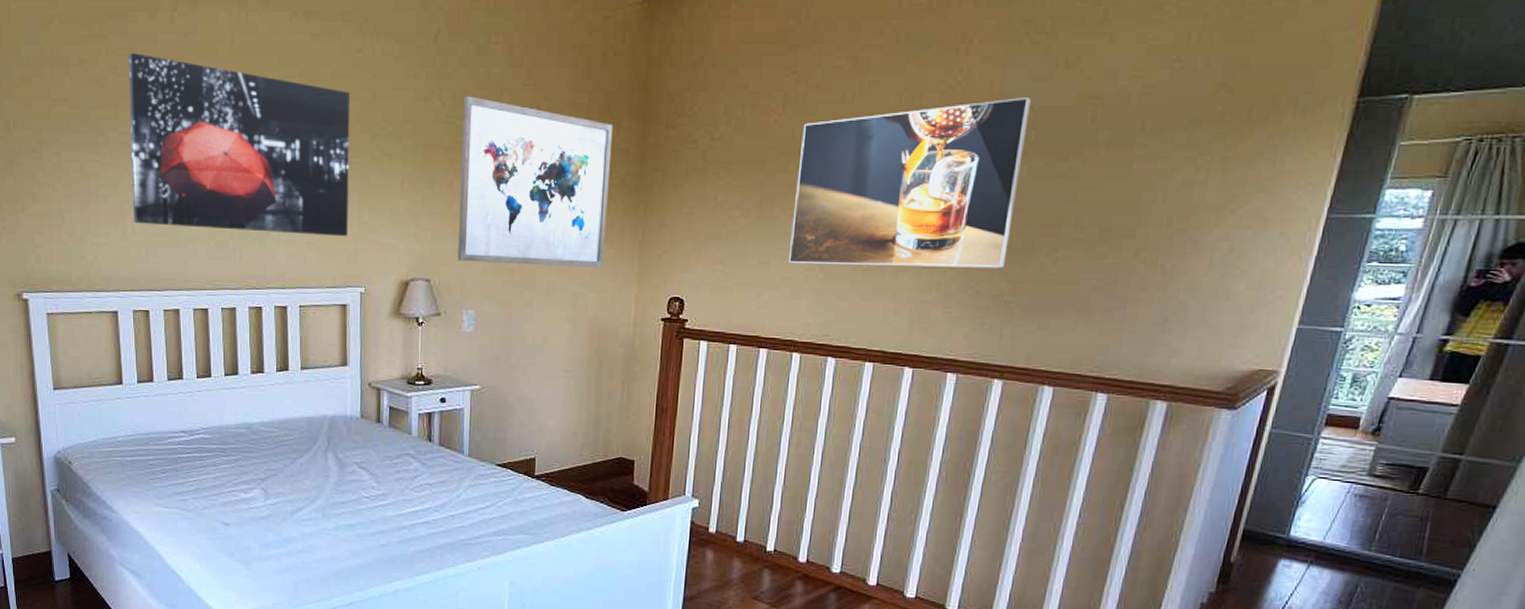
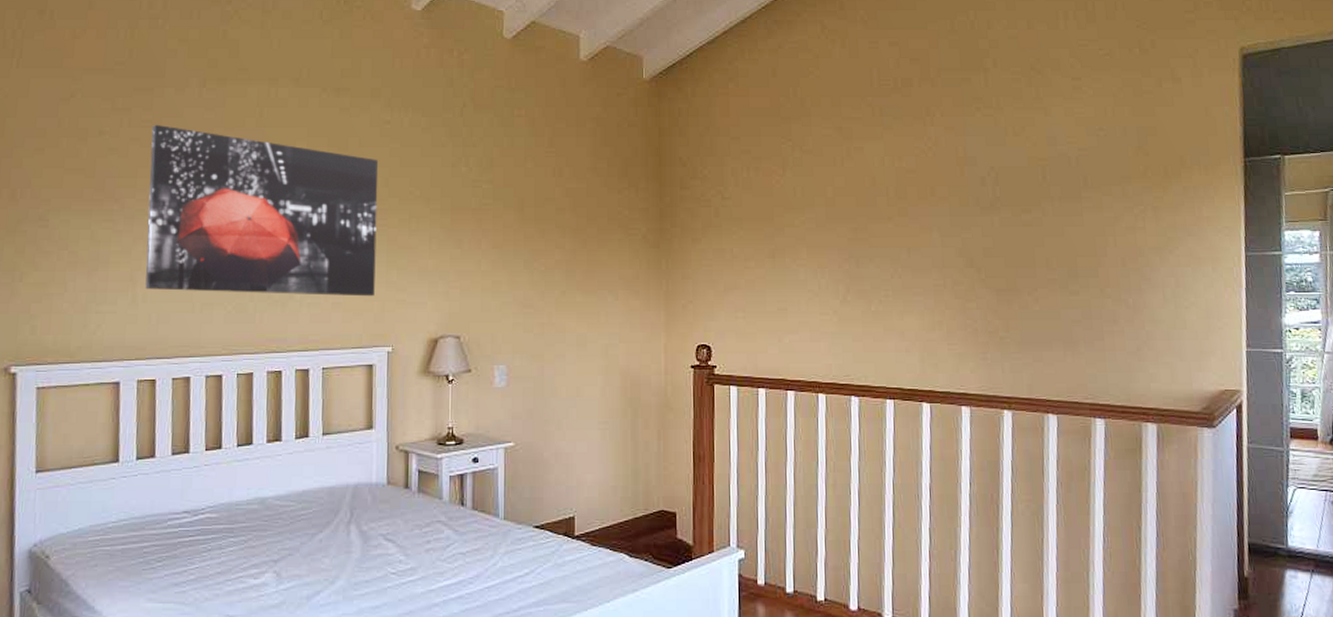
wall art: present [457,96,613,268] -> none [487,162,632,319]
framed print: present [789,98,1031,268] -> none [803,160,995,309]

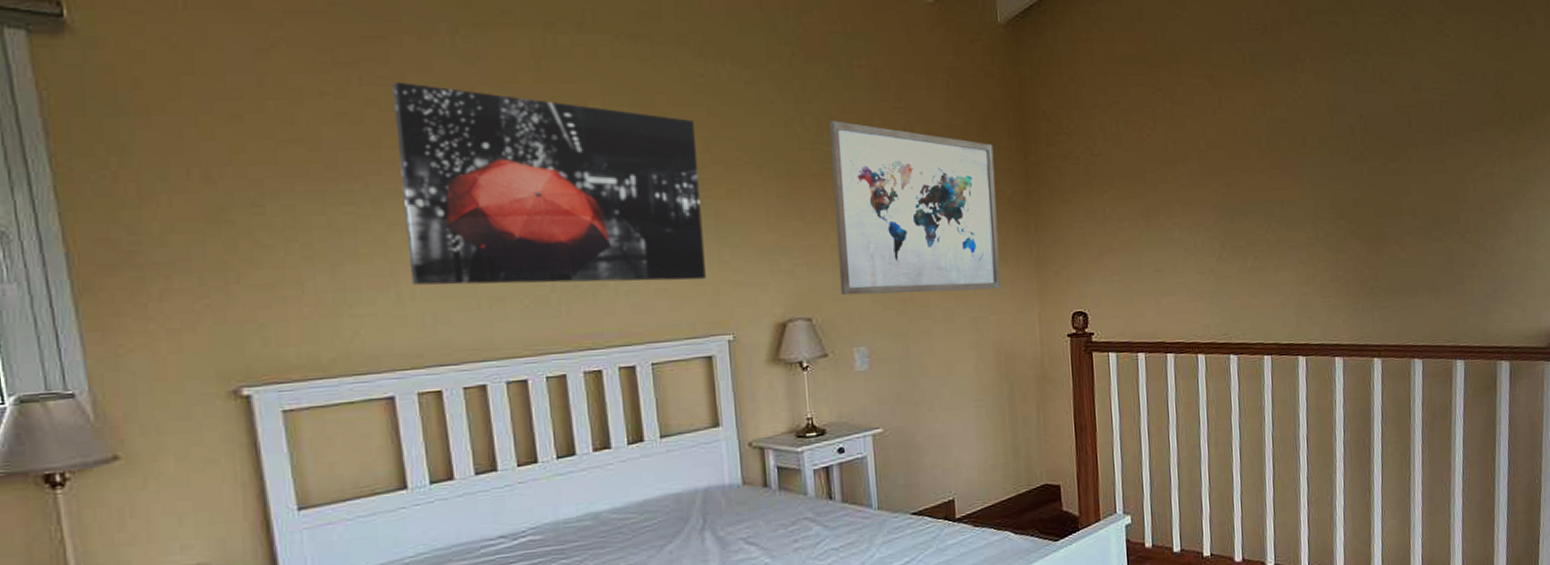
wall art: none [487,162,632,319] -> present [829,121,1001,296]

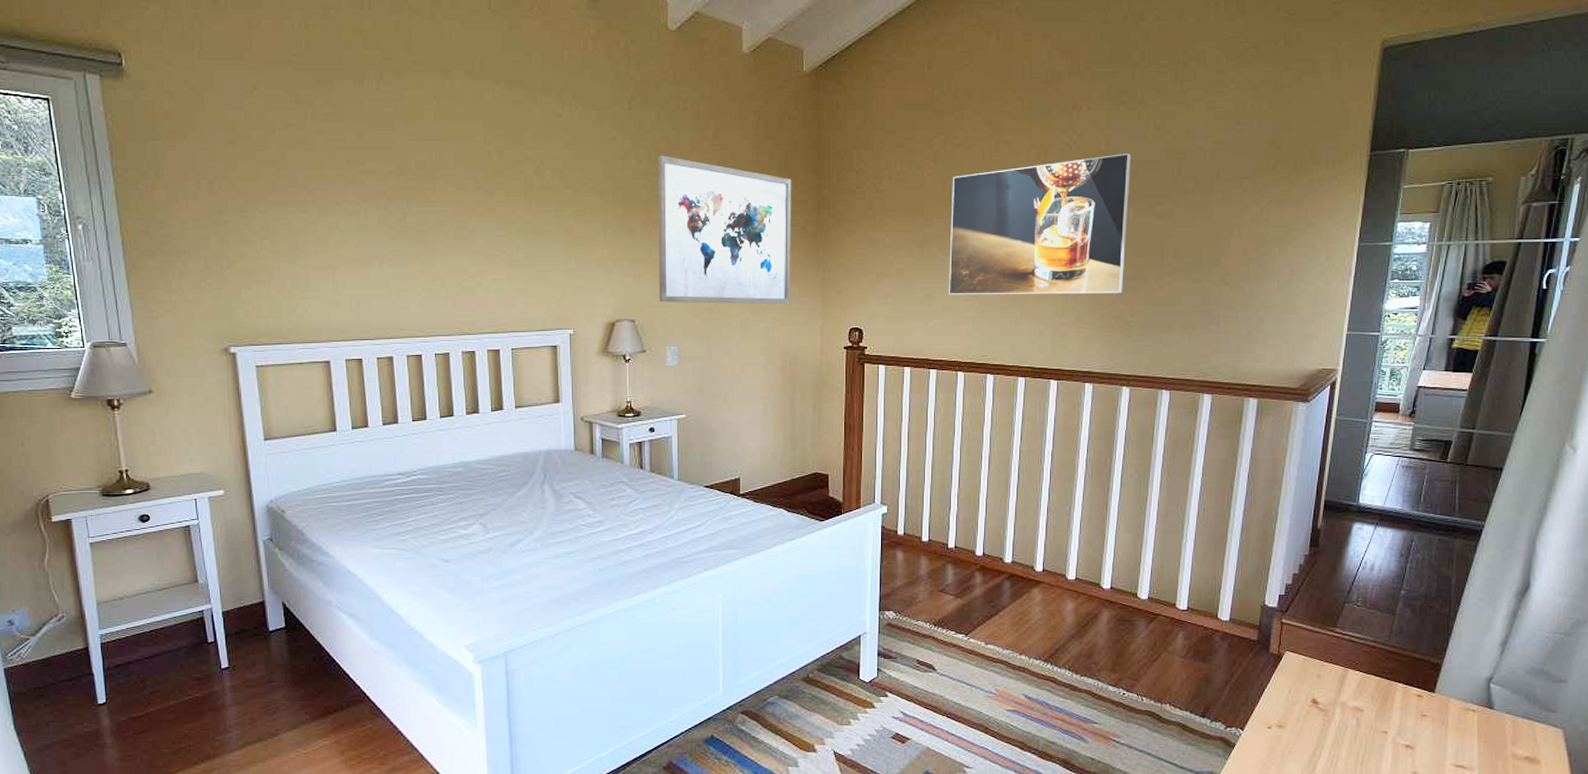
wall art: present [393,81,706,286] -> none [336,117,555,284]
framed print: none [1174,108,1365,269] -> present [949,154,1131,296]

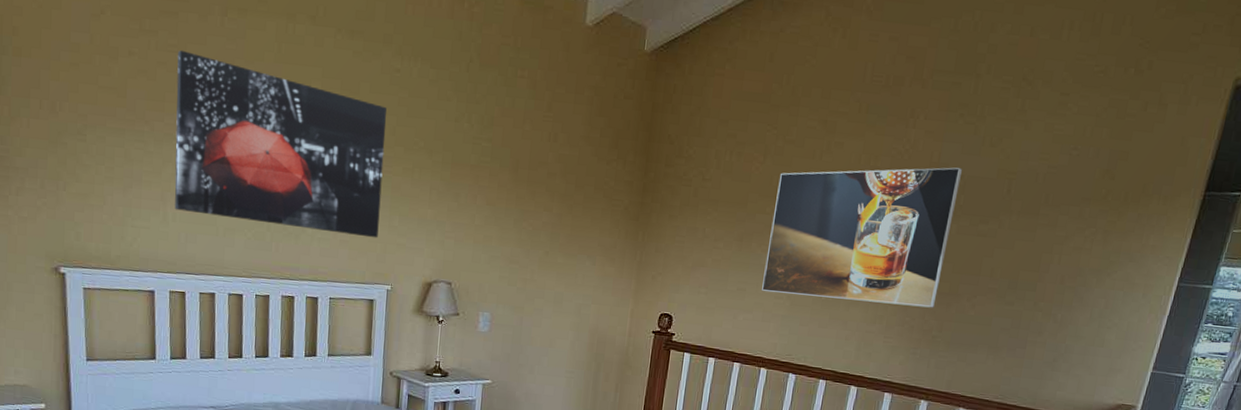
wall art: none [336,117,555,284] -> present [174,50,387,238]
wall art: present [657,155,792,305] -> none [477,121,620,284]

